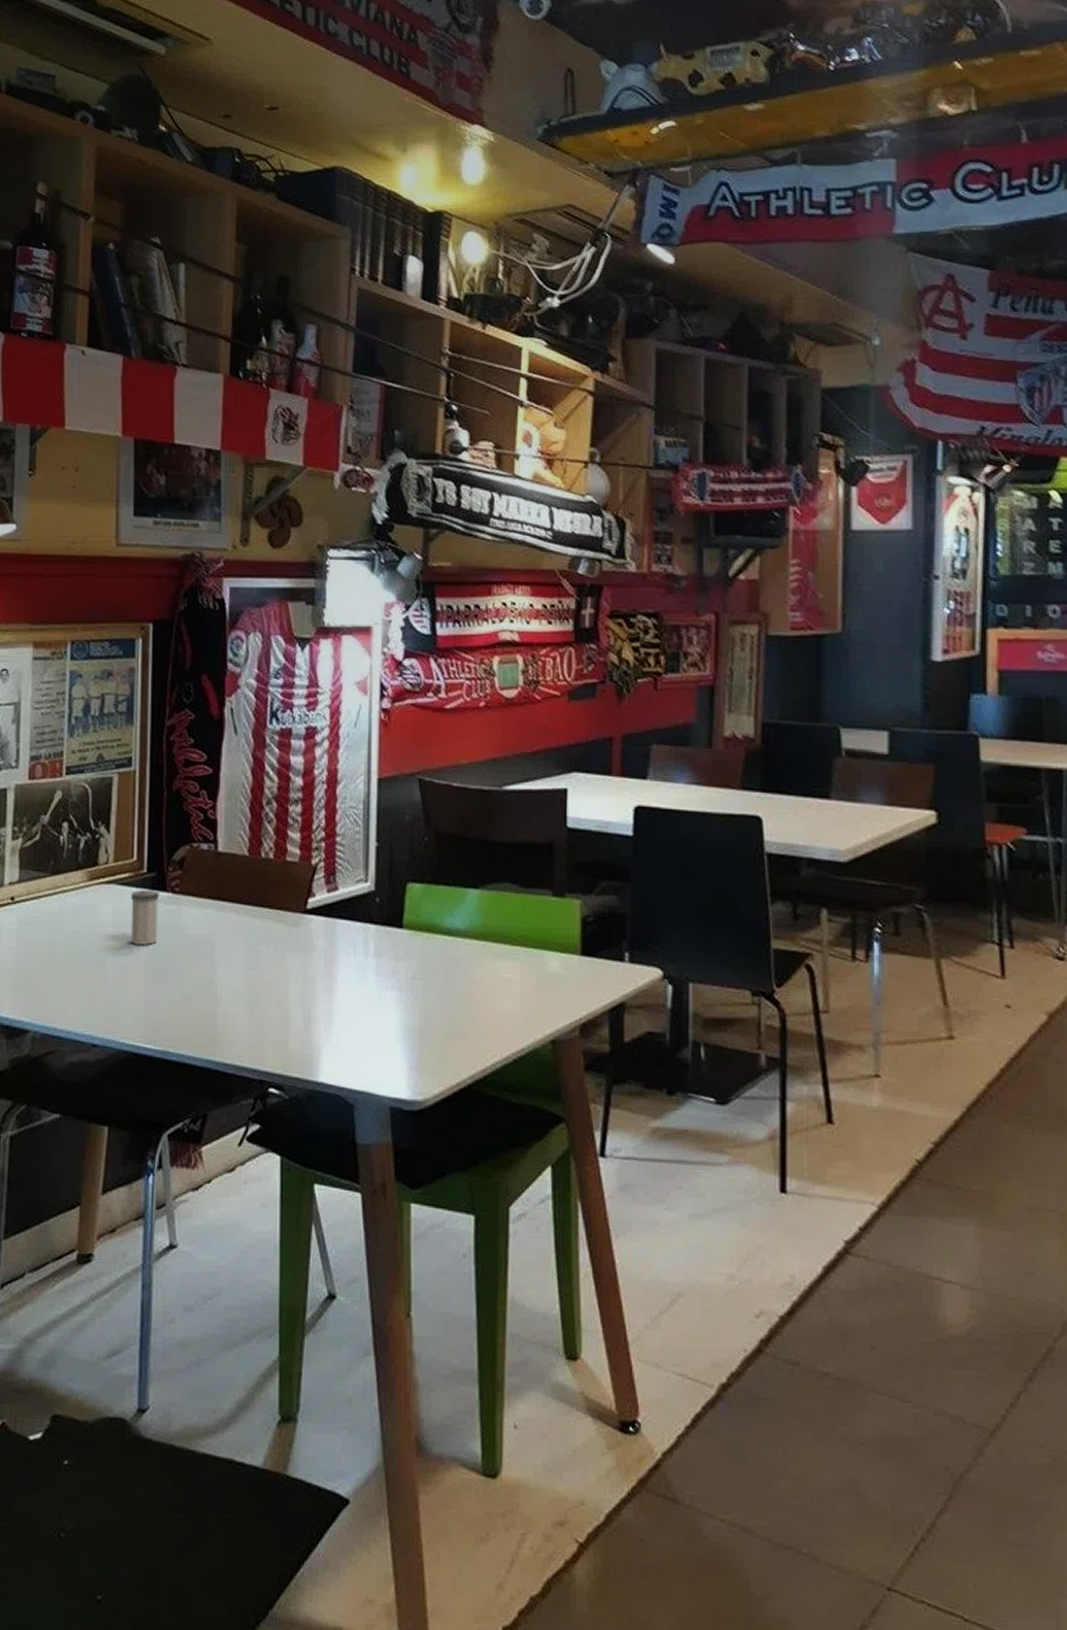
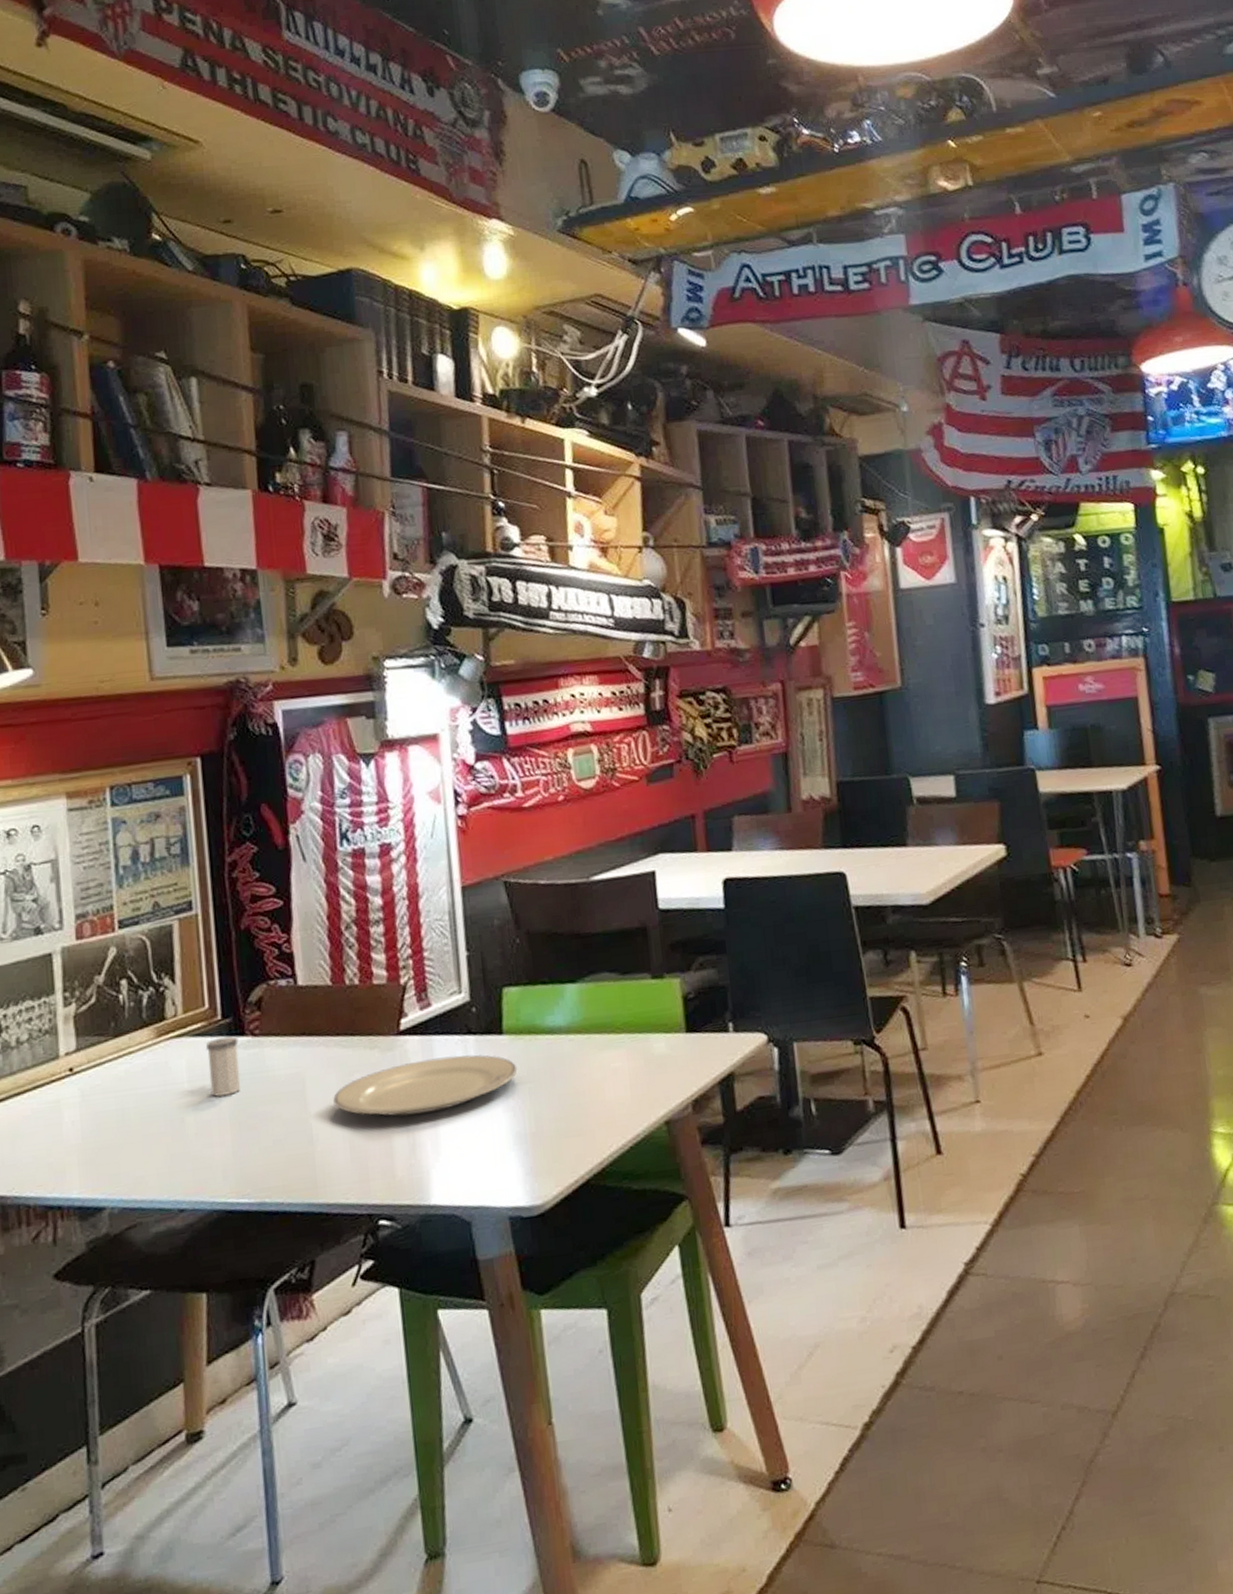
plate: none [239,941,413,993] -> present [333,1054,518,1117]

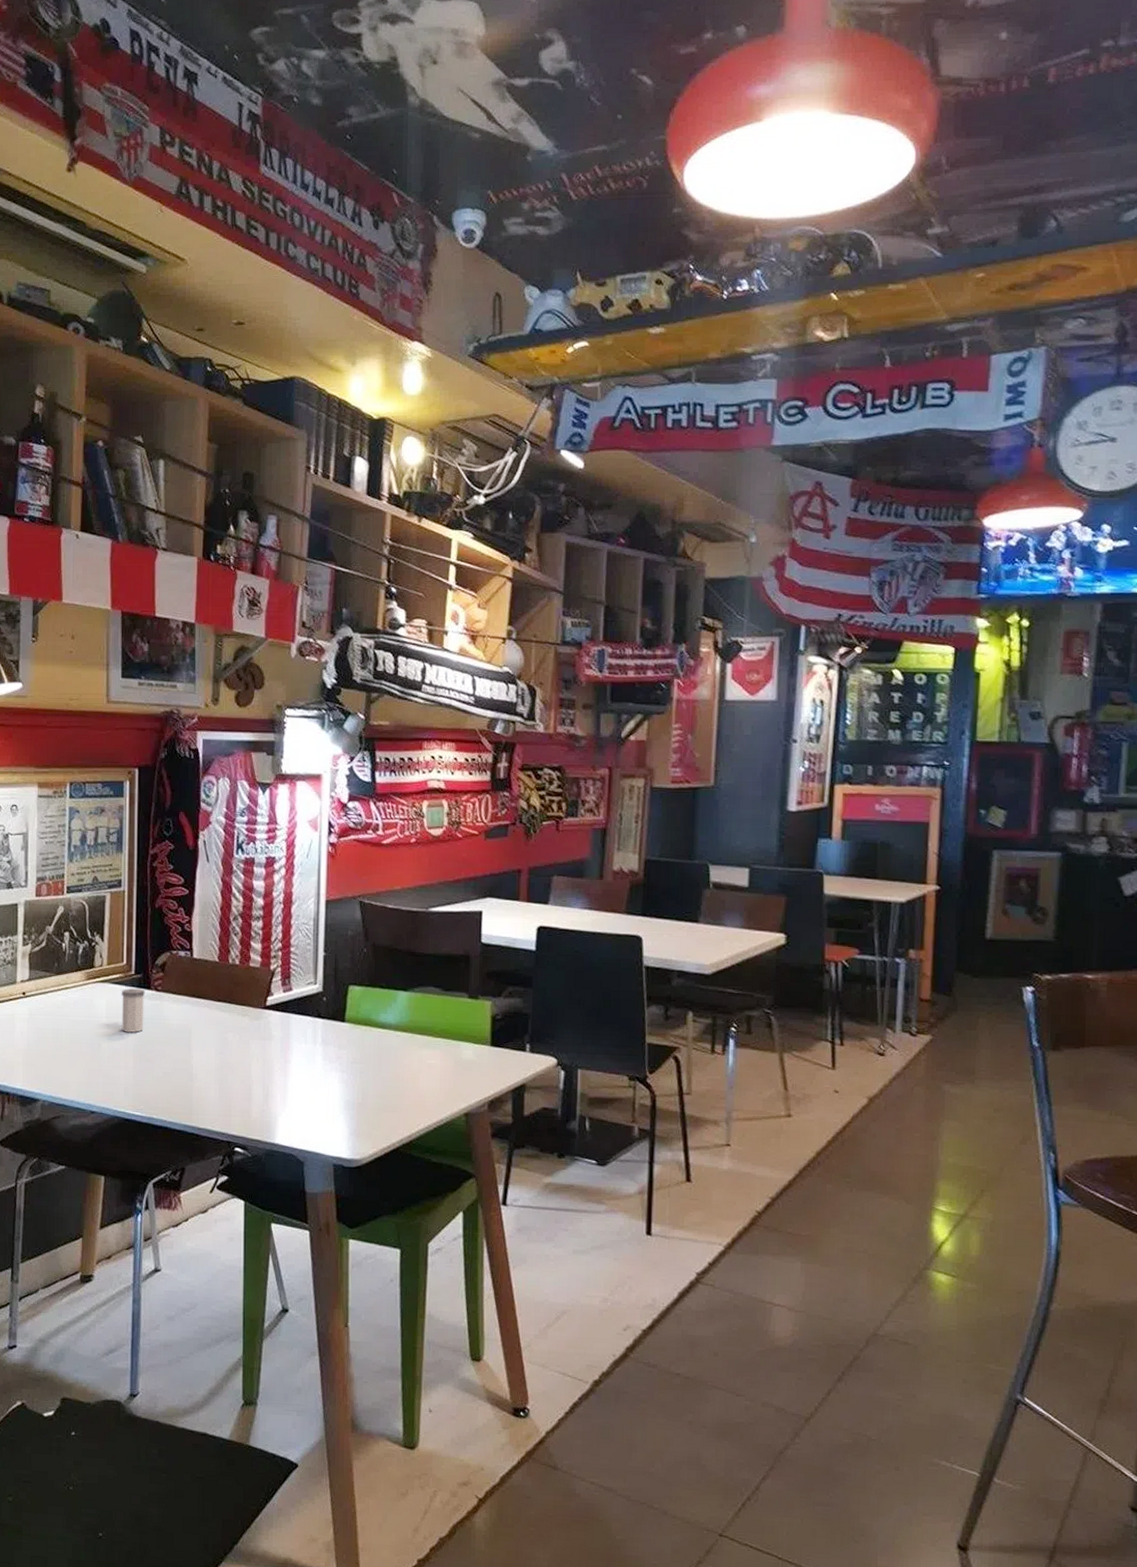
plate: present [333,1054,518,1117] -> none [211,1031,353,1073]

